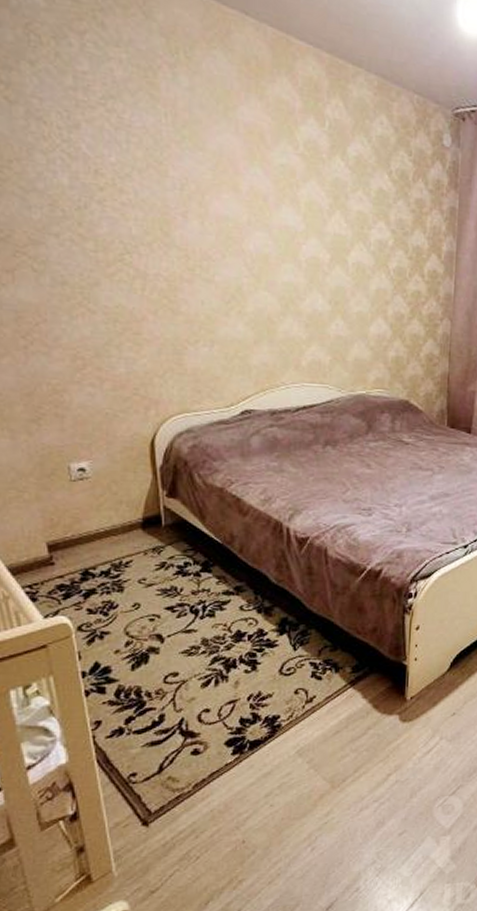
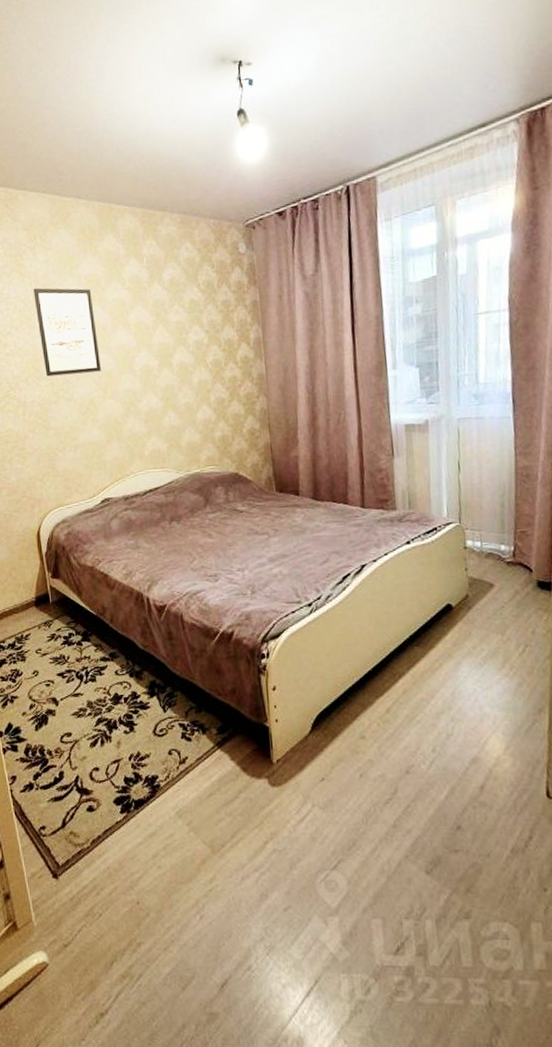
wall art: none [169,121,256,253] -> present [33,287,101,377]

